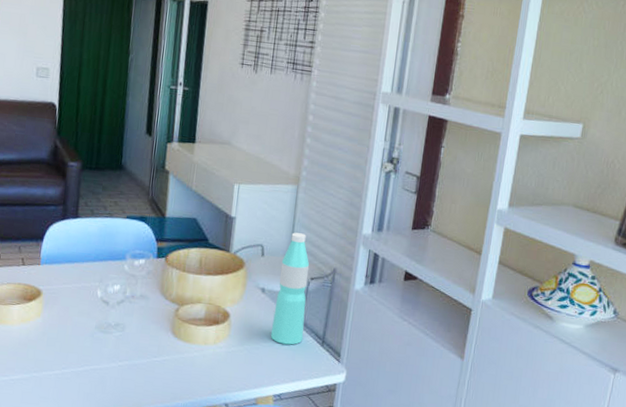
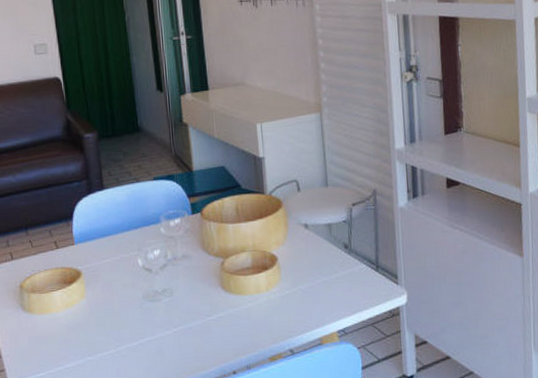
water bottle: present [270,232,310,345] -> none [319,160,357,277]

